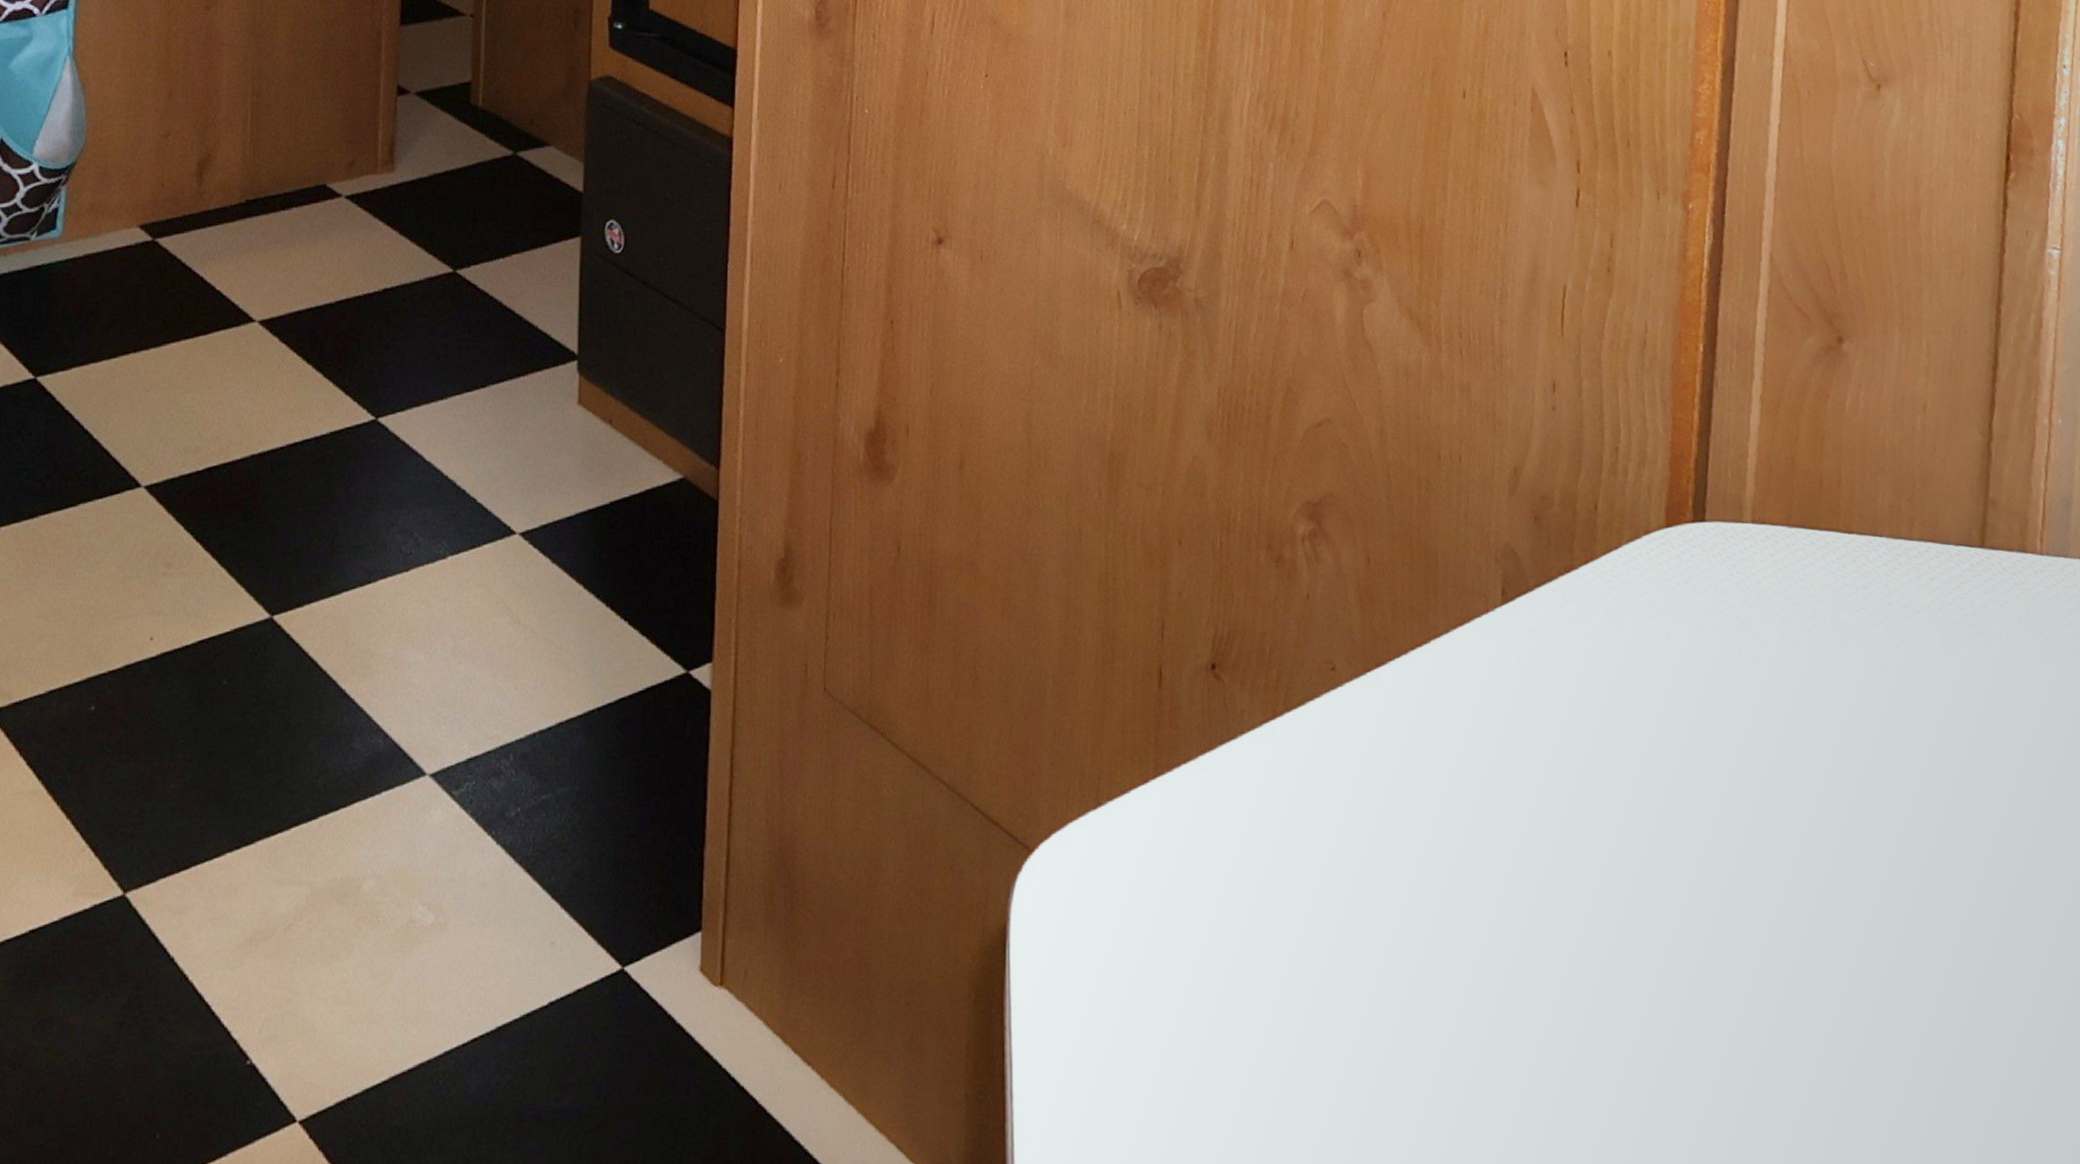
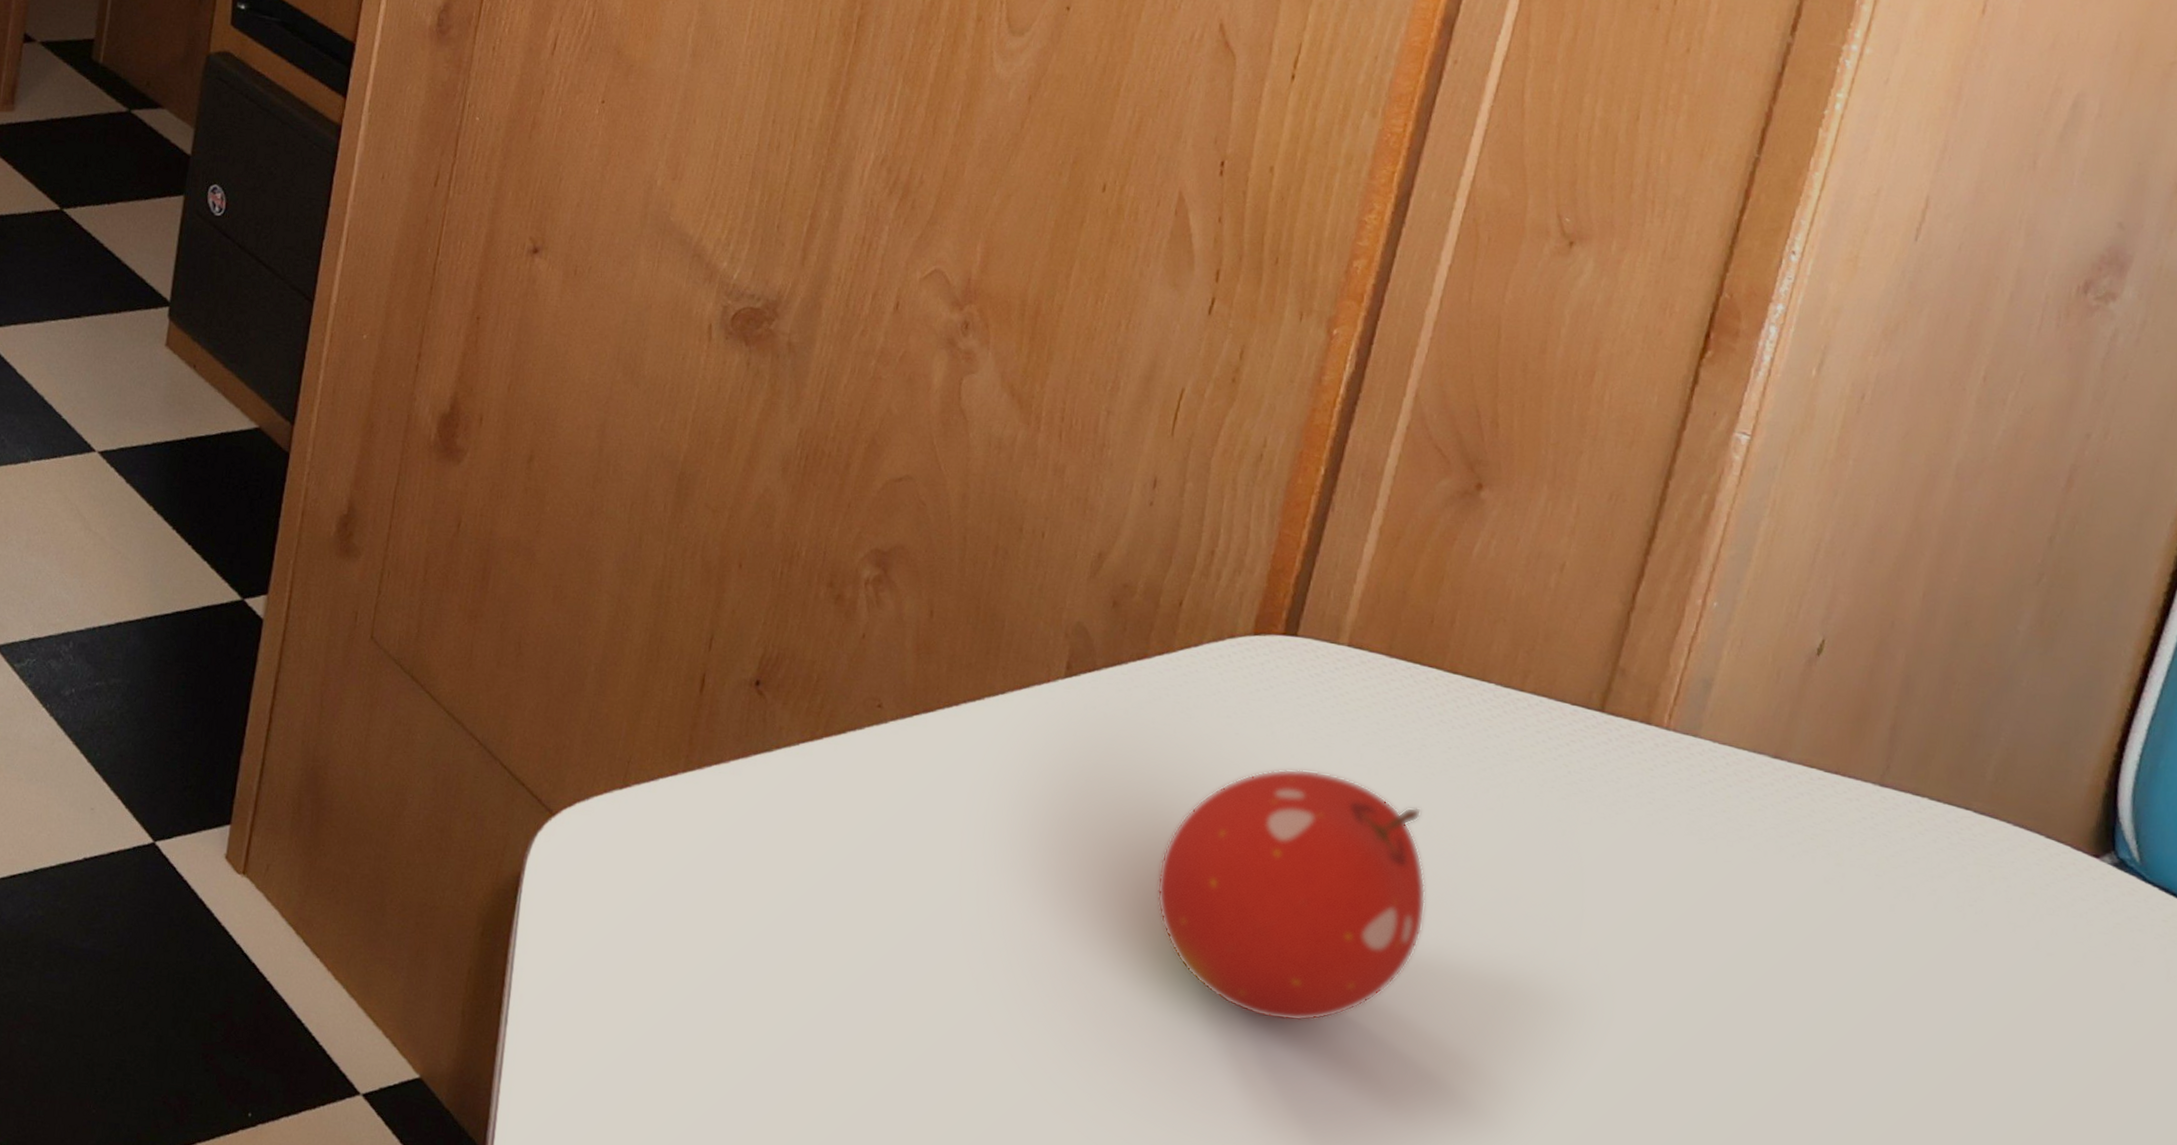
fruit: none [1617,657,1865,930] -> present [1156,768,1426,1022]

